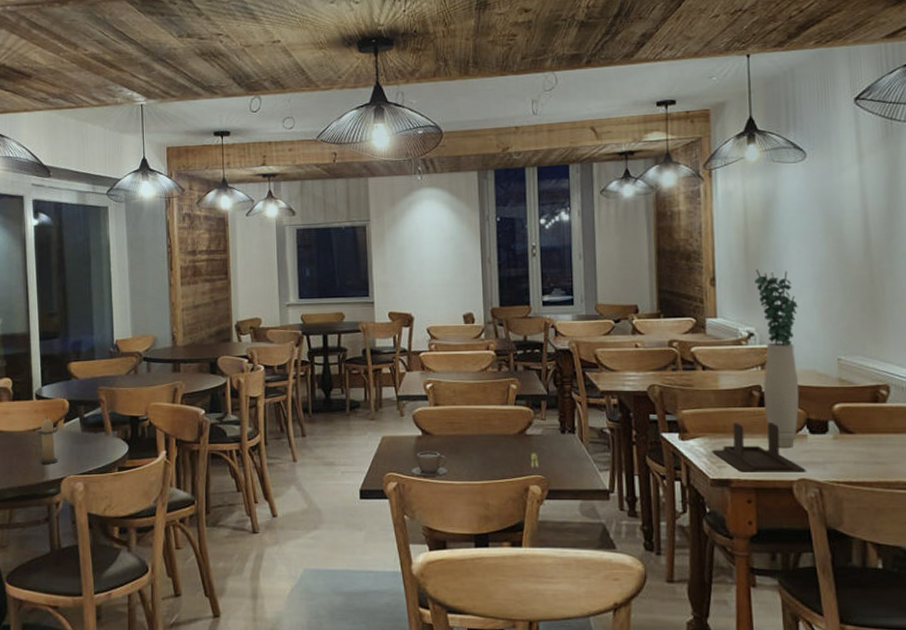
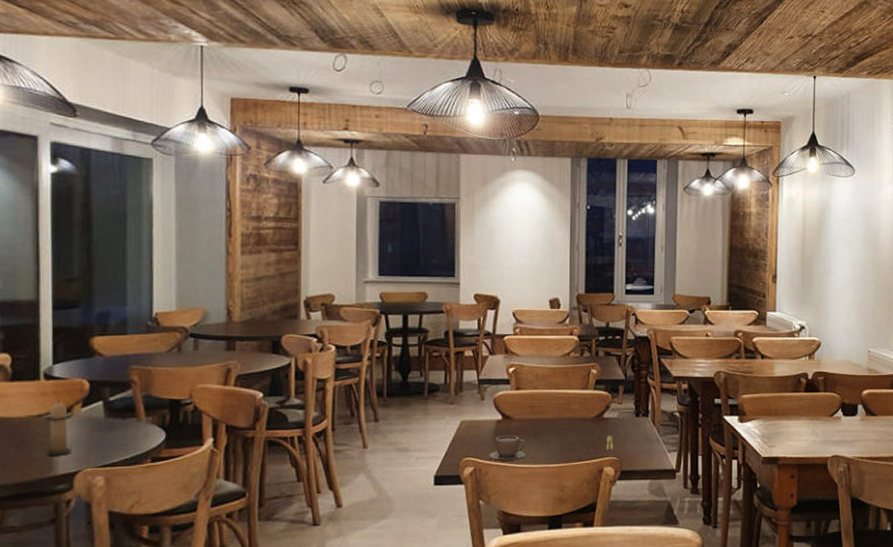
napkin holder: present [712,421,806,472] -> none [765,405,838,451]
vase: present [755,269,800,449] -> none [808,269,840,429]

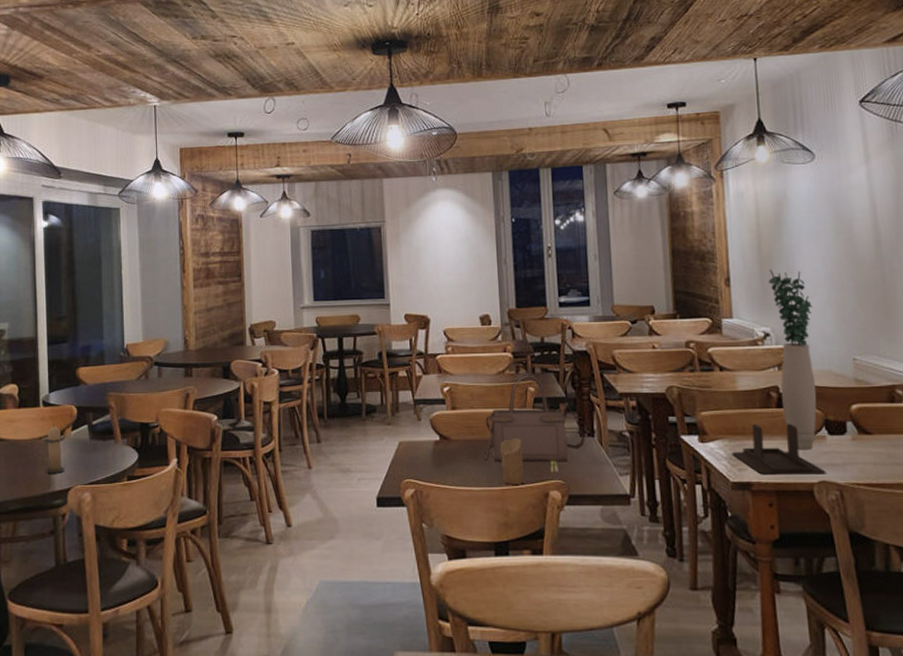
cup: present [489,435,526,461] -> none [429,456,466,483]
handbag: none [545,355,640,441] -> present [484,372,585,463]
candle: none [559,418,581,462] -> present [499,438,524,485]
napkin holder: none [765,405,838,451] -> present [732,423,826,475]
vase: none [808,269,840,429] -> present [769,269,817,450]

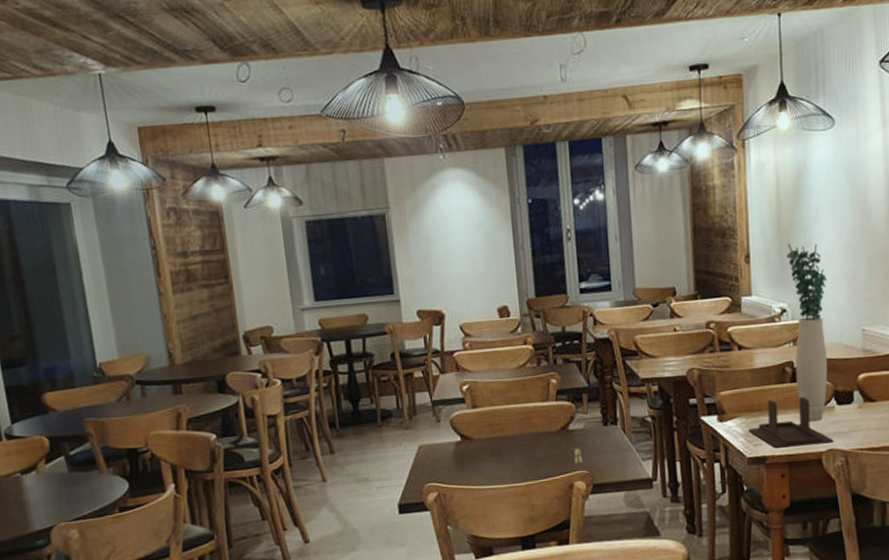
candle: present [44,423,65,474] -> none [12,457,44,514]
handbag: present [484,372,585,463] -> none [507,364,609,458]
candle: present [499,438,524,485] -> none [523,432,549,480]

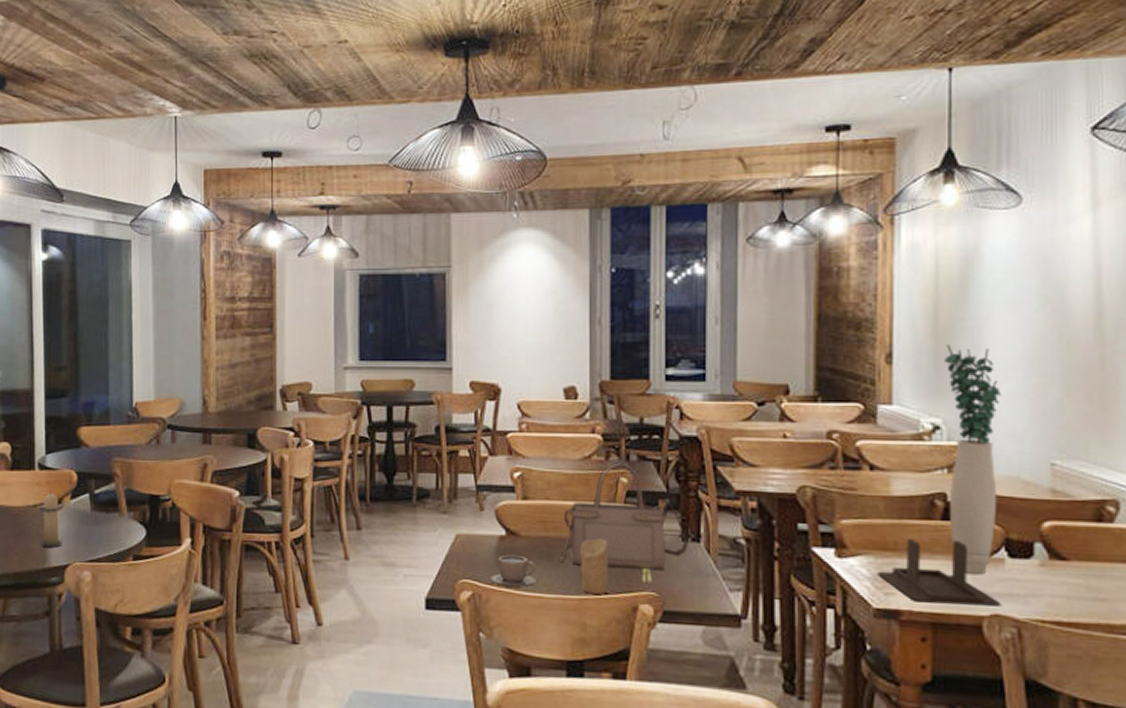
candle: none [12,457,44,514] -> present [39,489,63,548]
cup: none [451,456,490,484] -> present [490,554,537,587]
handbag: none [507,364,609,458] -> present [560,459,688,571]
candle: none [523,432,549,480] -> present [579,539,608,595]

